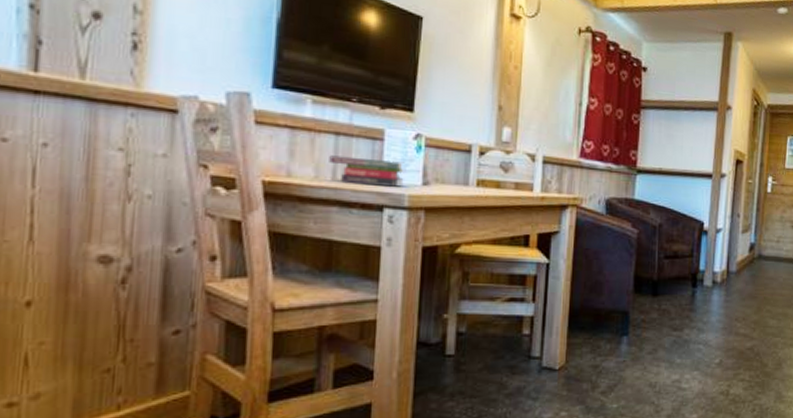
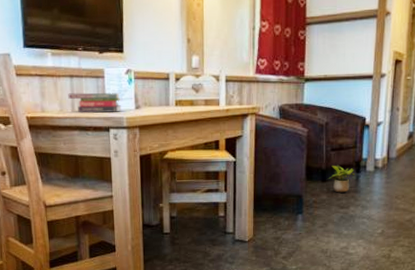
potted plant: none [660,276,690,311] -> present [328,165,354,193]

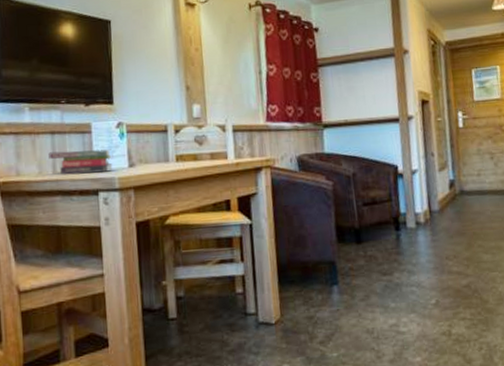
potted plant: present [328,165,354,193] -> none [363,222,394,256]

